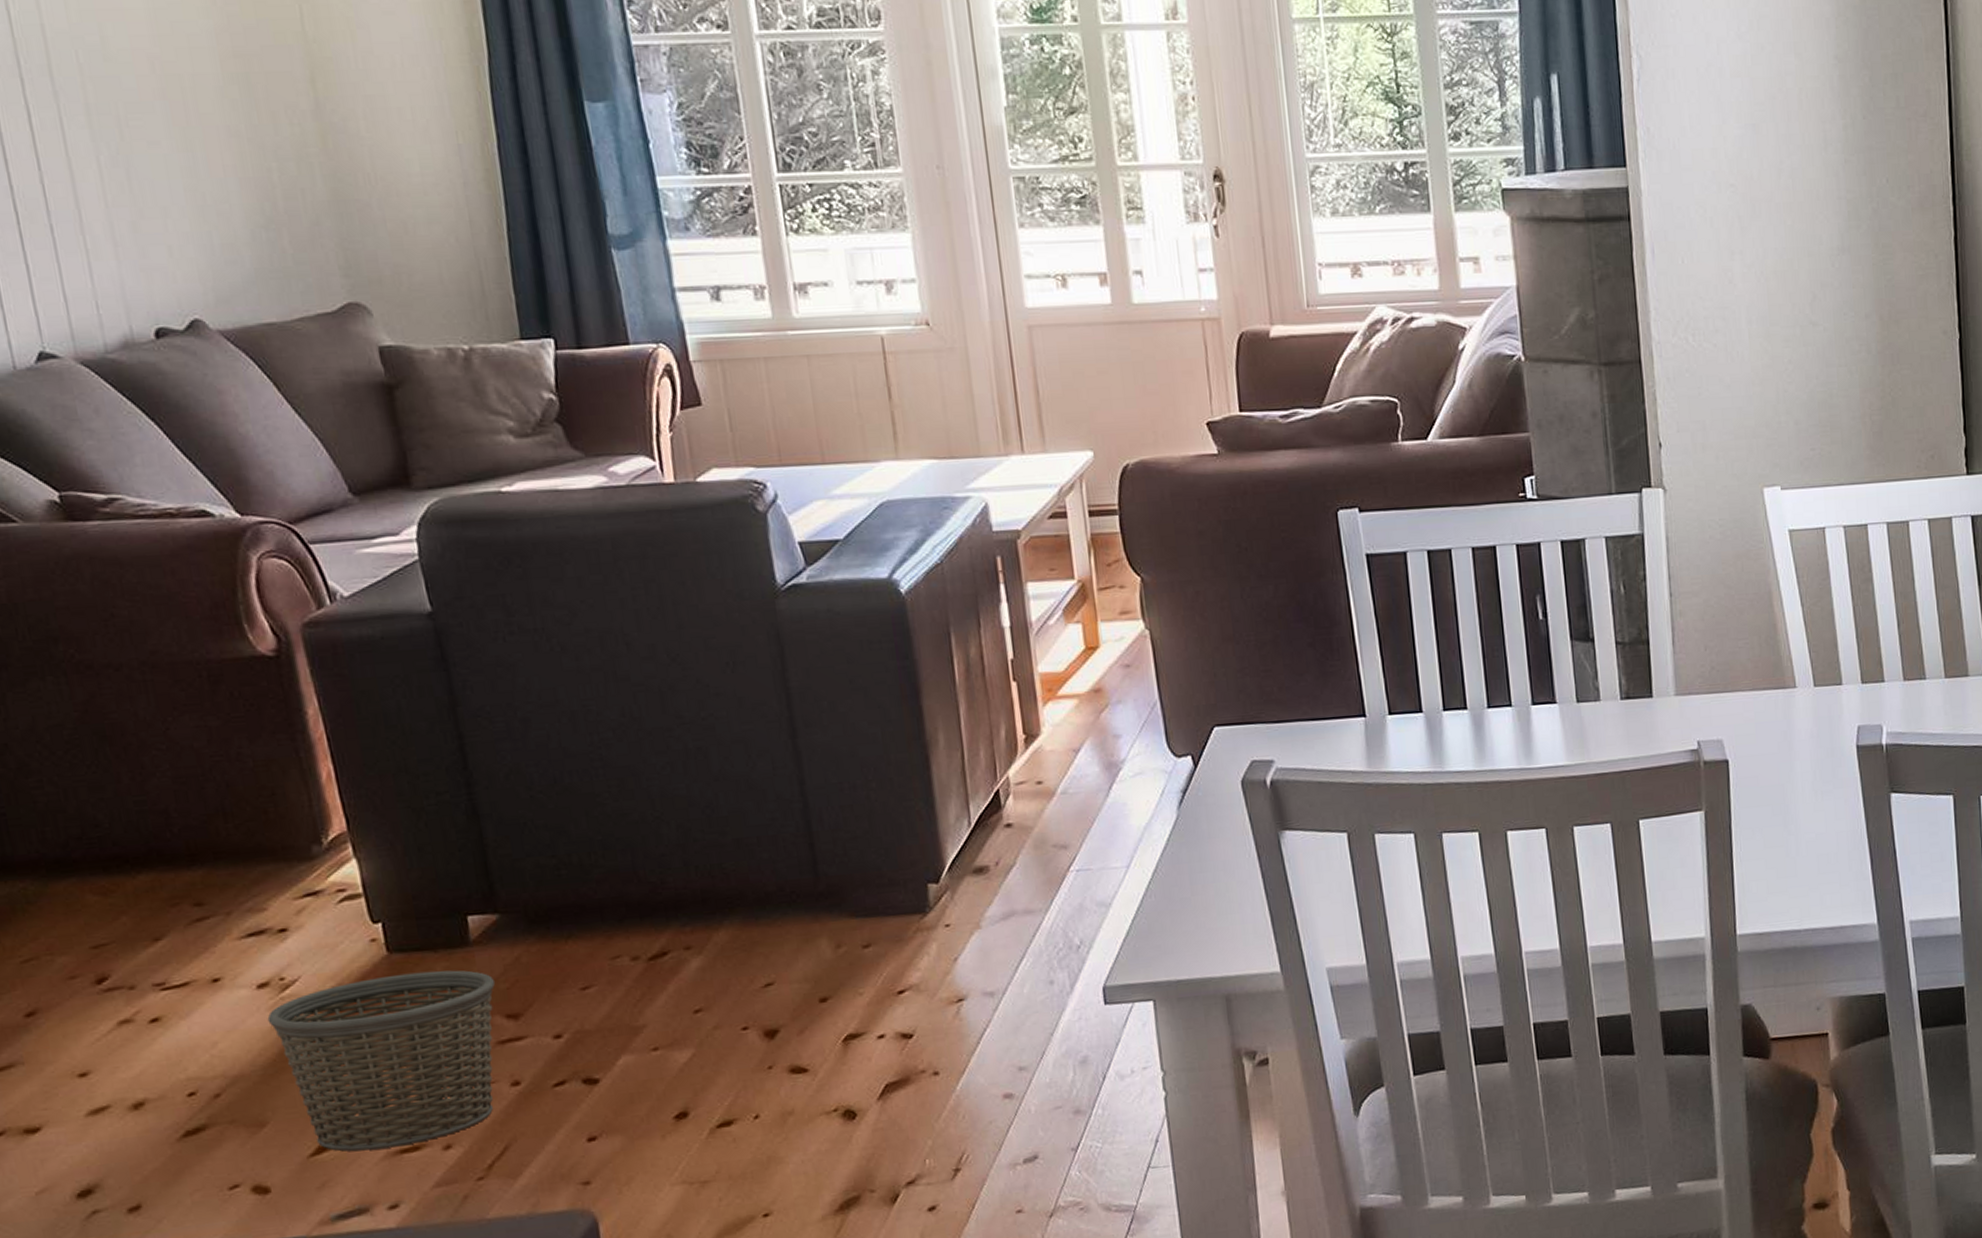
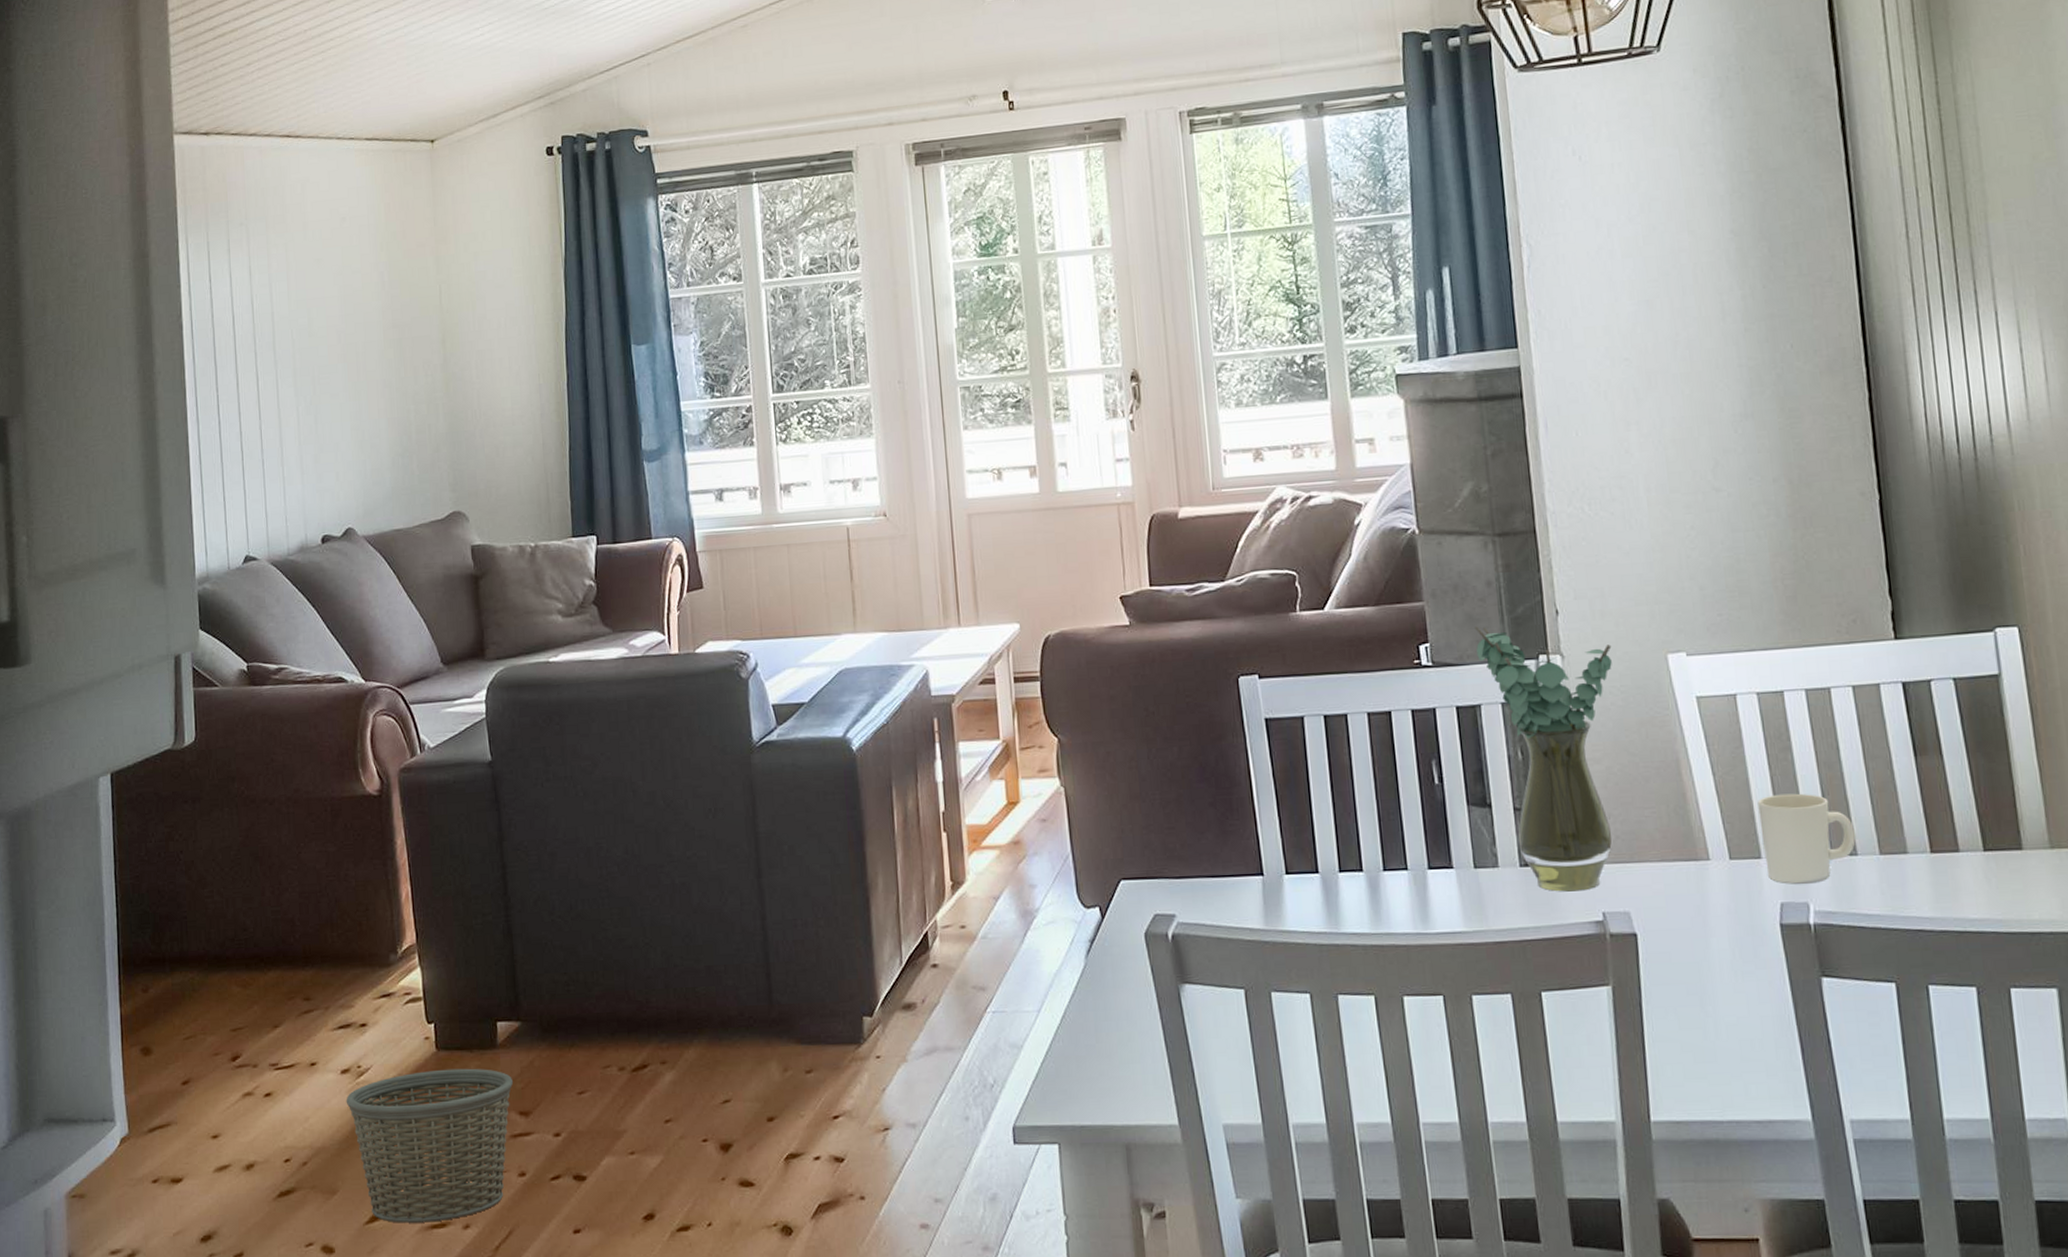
vase: none [1579,459,1712,723] -> present [1474,626,1612,892]
mug: none [1841,622,1926,709] -> present [1757,793,1856,885]

